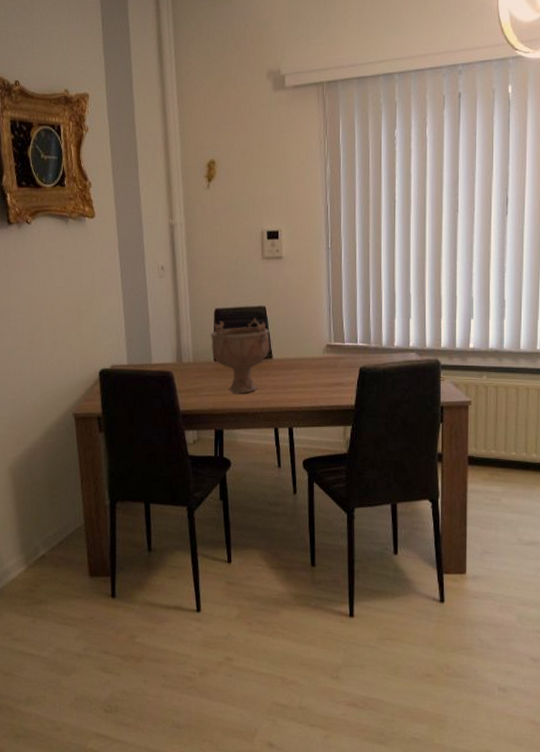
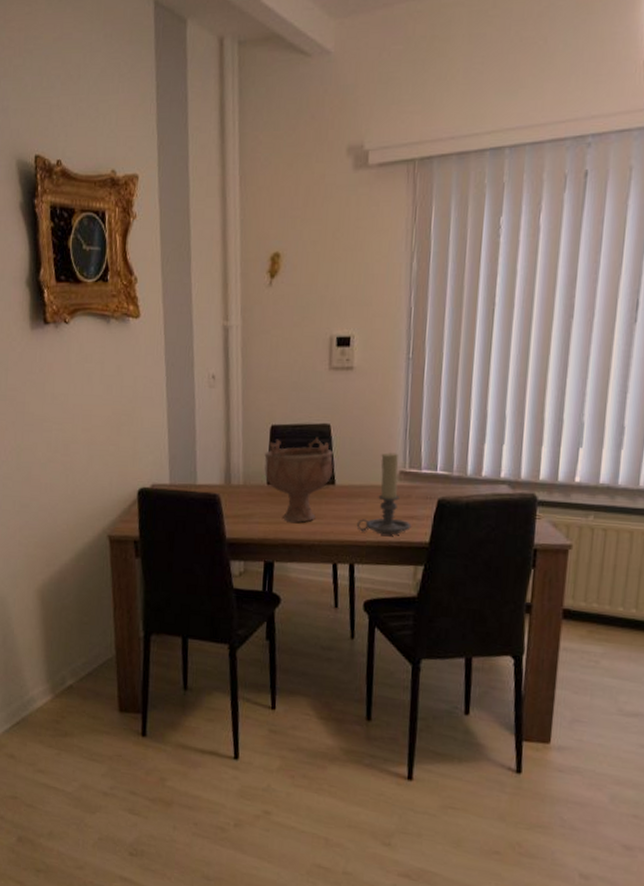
candle holder: none [293,329,339,401] -> present [356,452,412,535]

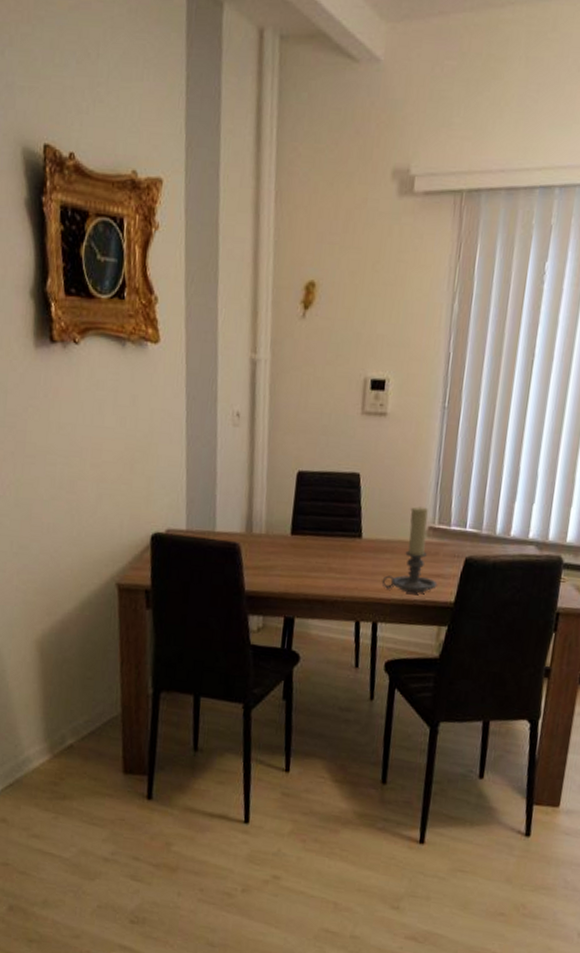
decorative bowl: present [264,437,334,523] -> none [288,486,362,577]

